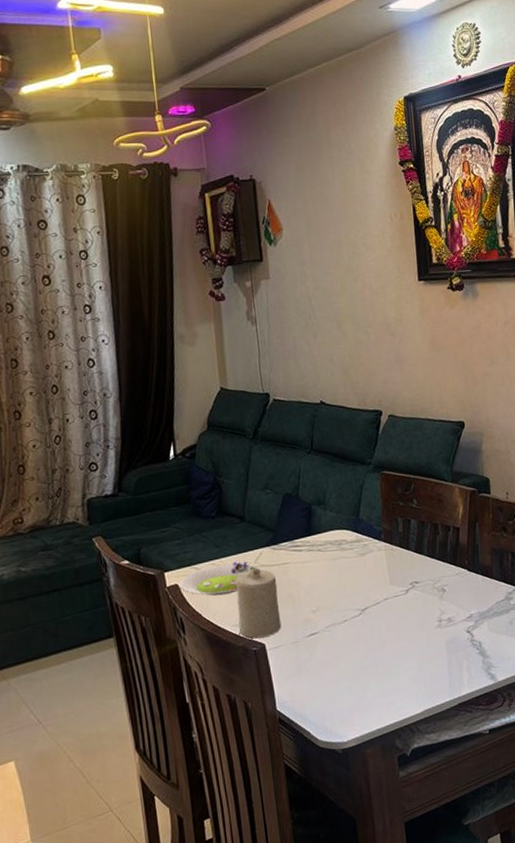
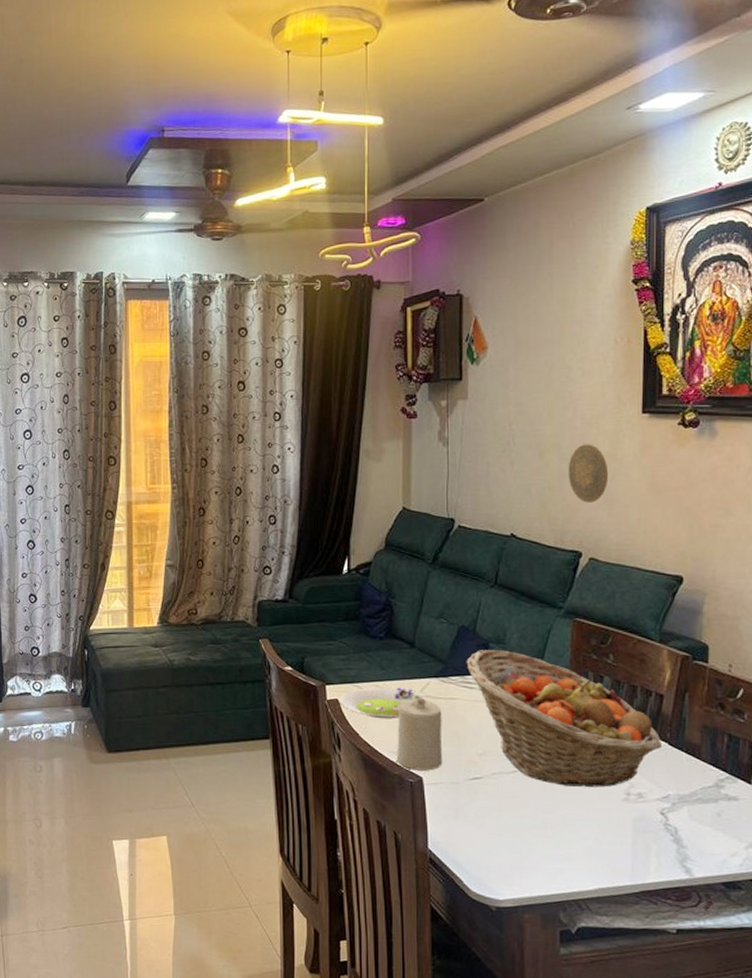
fruit basket: none [293,510,462,625] -> present [466,650,661,787]
decorative plate: none [362,312,397,366] -> present [568,444,609,503]

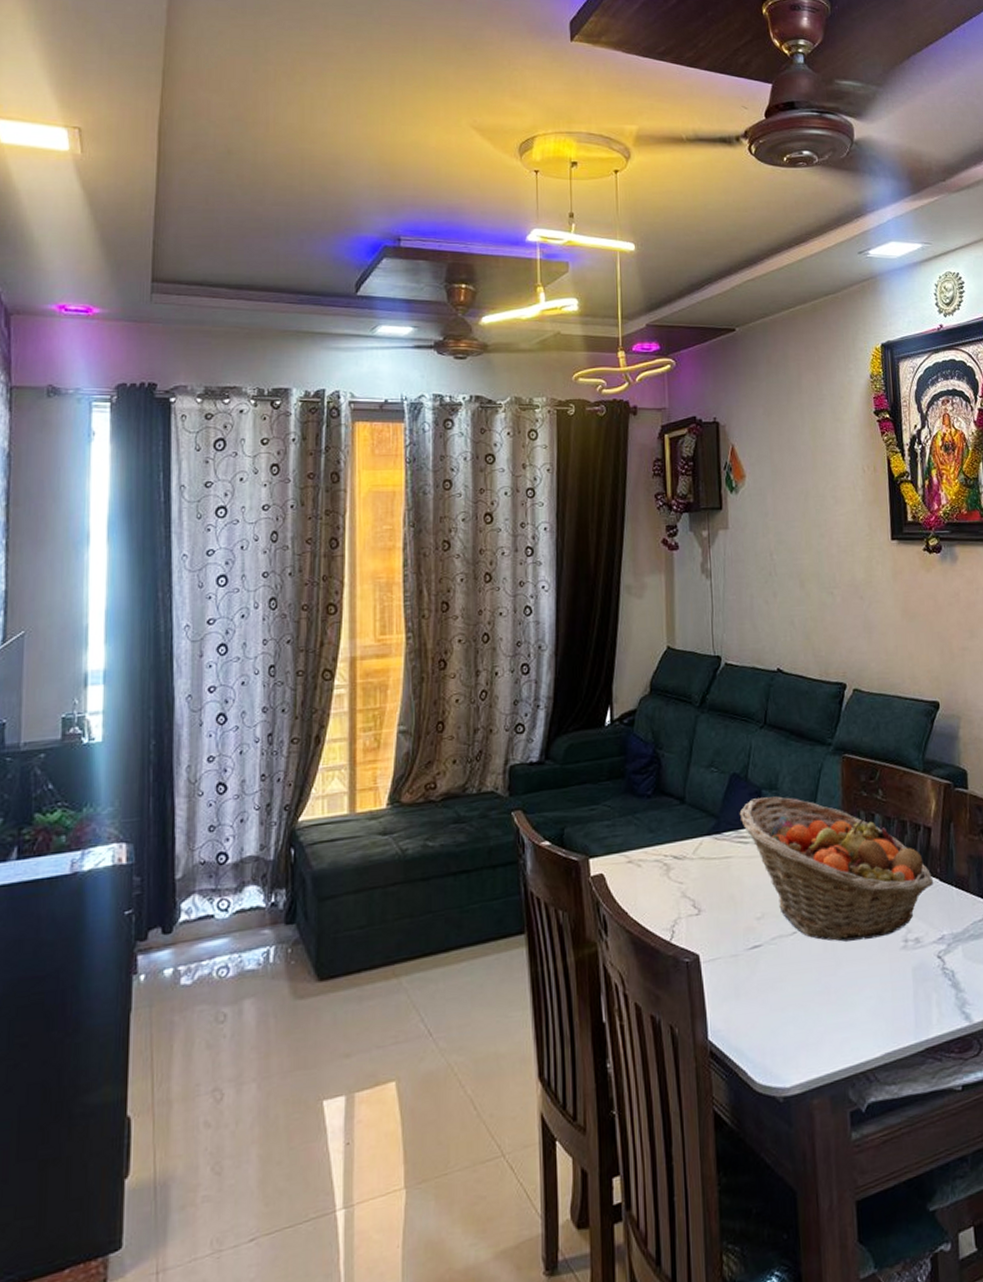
salad plate: present [340,686,427,719] -> none [605,849,701,892]
candle: present [397,697,443,771] -> none [670,859,720,948]
decorative plate: present [568,444,609,503] -> none [827,572,866,632]

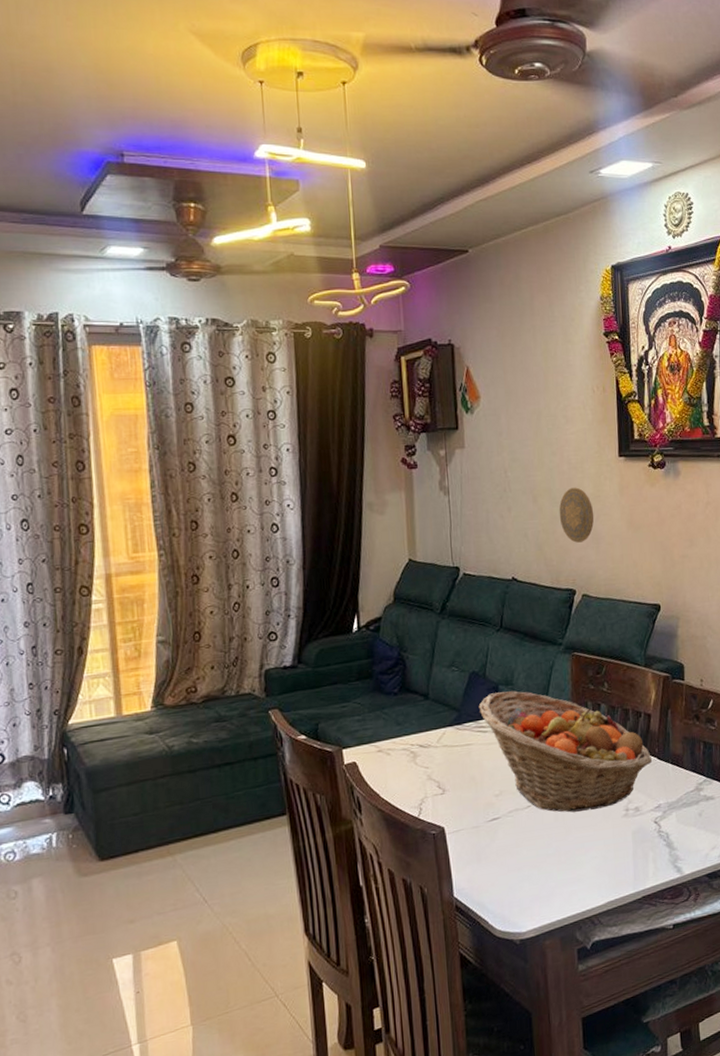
decorative plate: none [827,572,866,632] -> present [559,487,595,543]

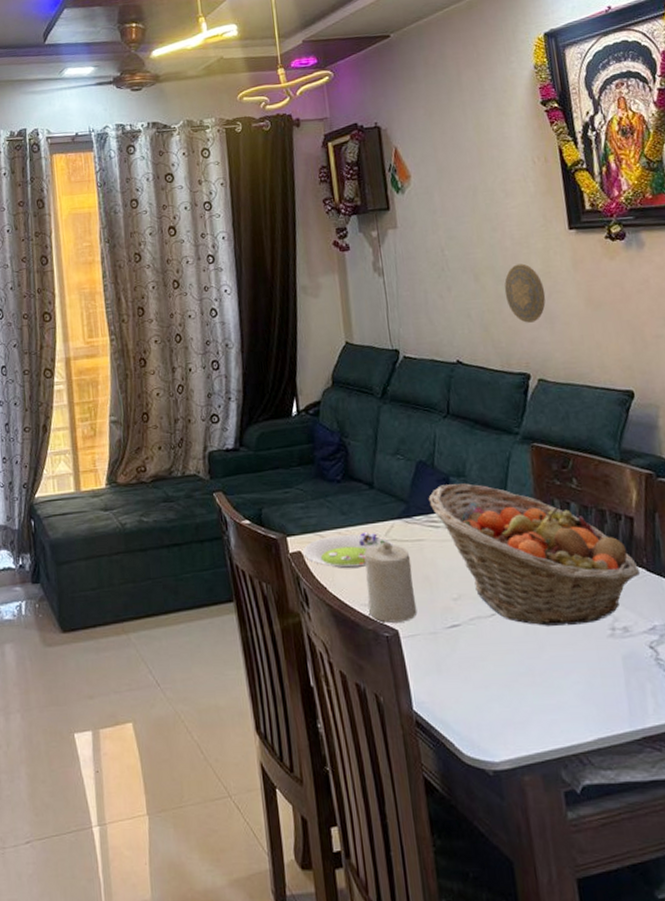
salad plate: none [358,739,444,776] -> present [303,531,393,569]
candle: none [416,747,463,822] -> present [364,541,417,623]

